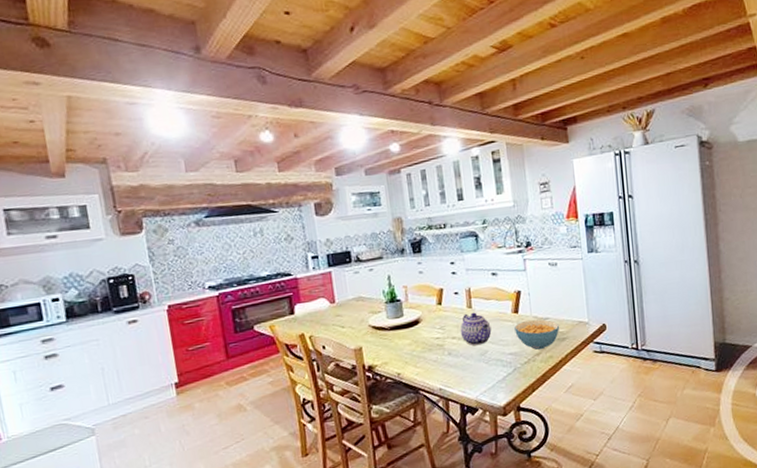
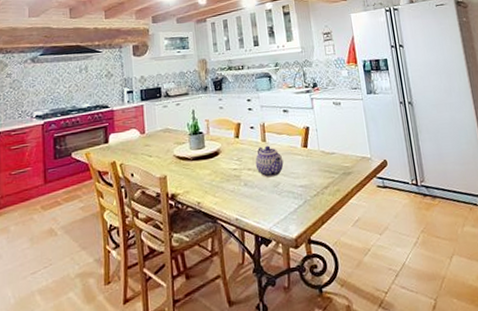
cereal bowl: present [514,319,560,350] -> none [304,154,345,183]

